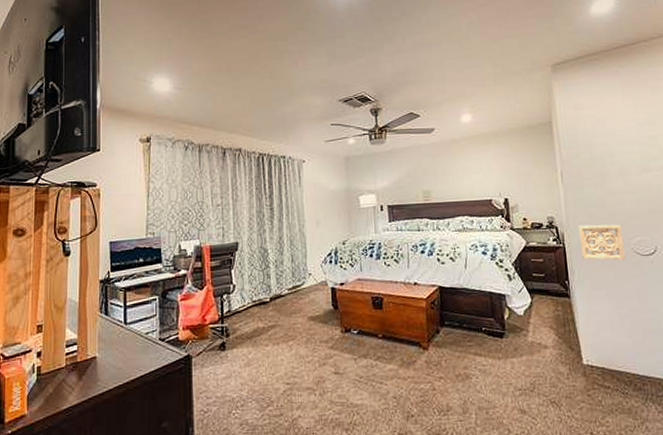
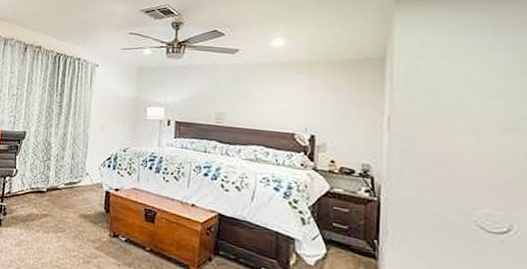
wall ornament: present [578,224,625,260] -> none [401,180,463,232]

